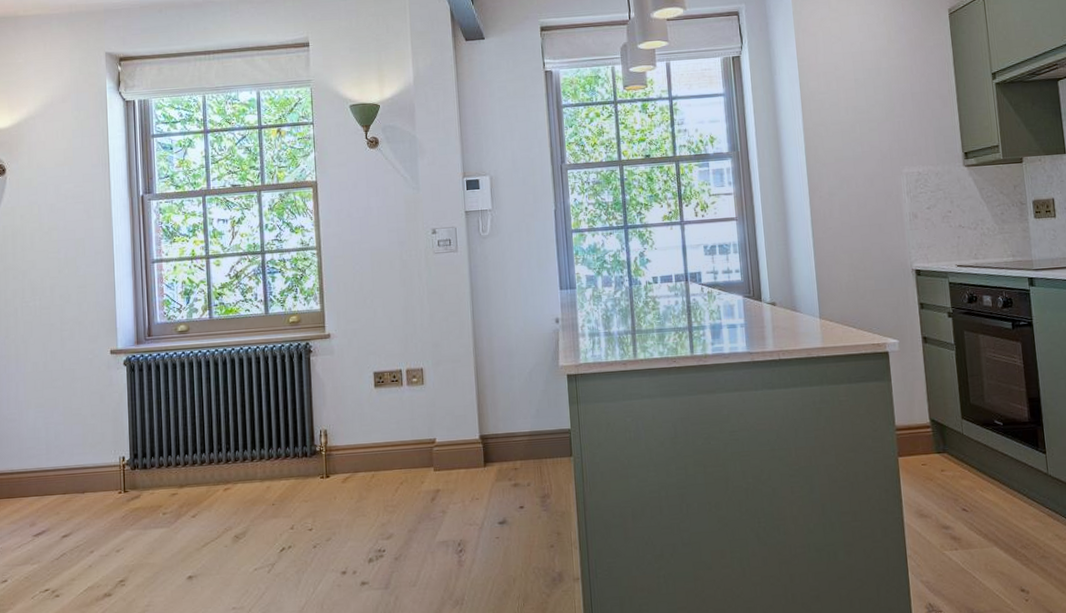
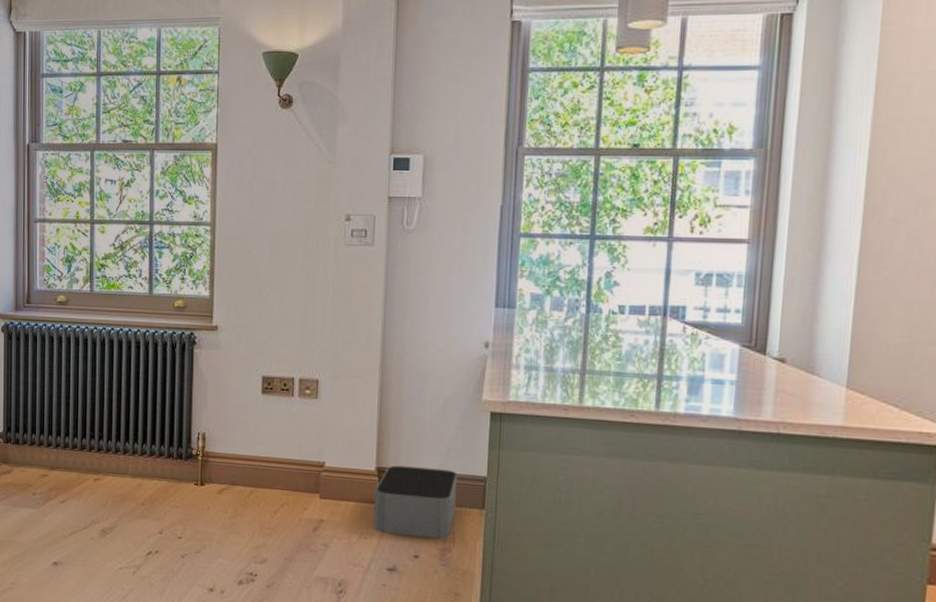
storage bin: none [481,428,550,492] -> present [374,465,458,539]

